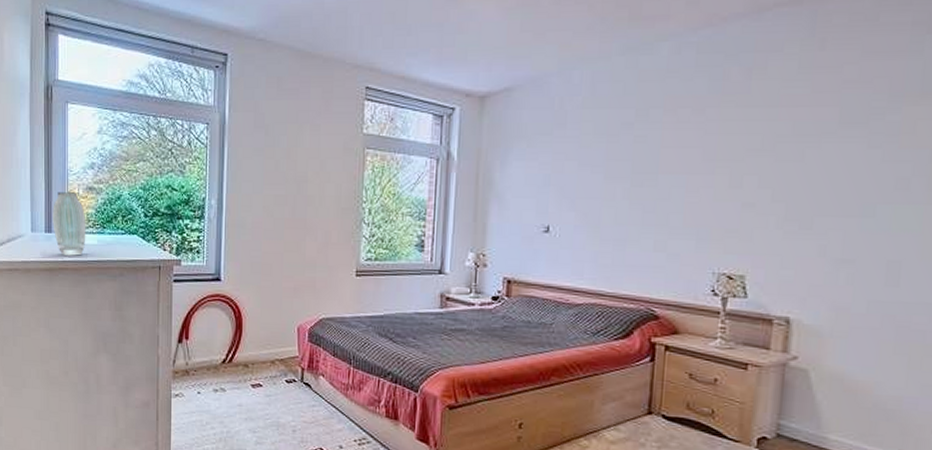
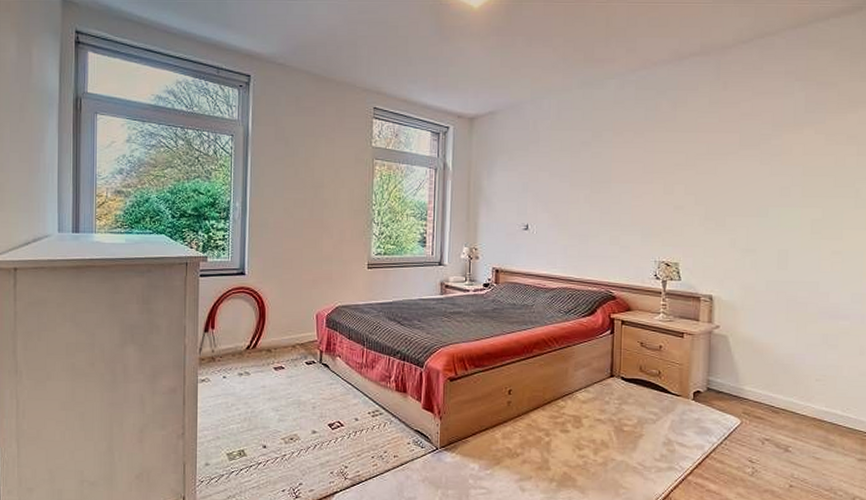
vase: present [53,192,86,256] -> none [80,195,114,254]

